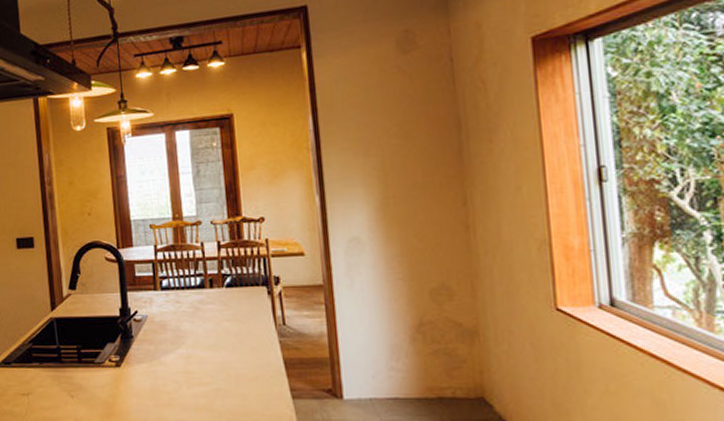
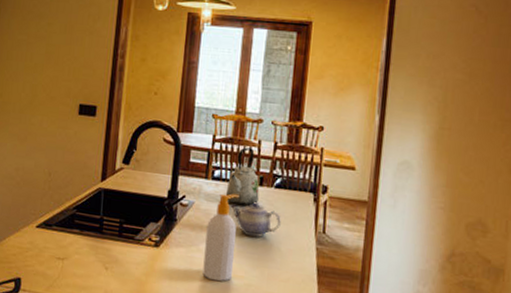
soap bottle: none [164,300,200,391] -> present [202,193,239,282]
kettle: none [177,252,212,311] -> present [225,147,260,206]
teapot: none [185,304,239,341] -> present [231,201,281,238]

